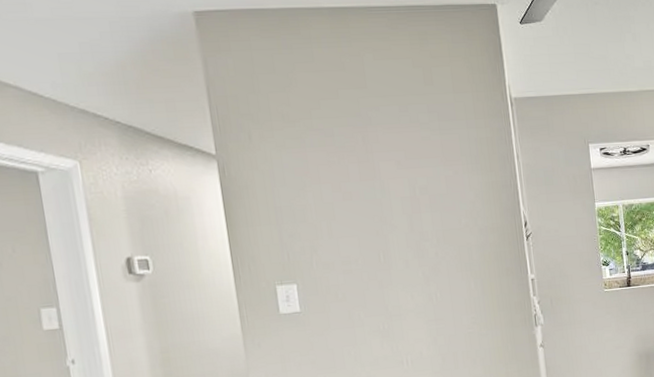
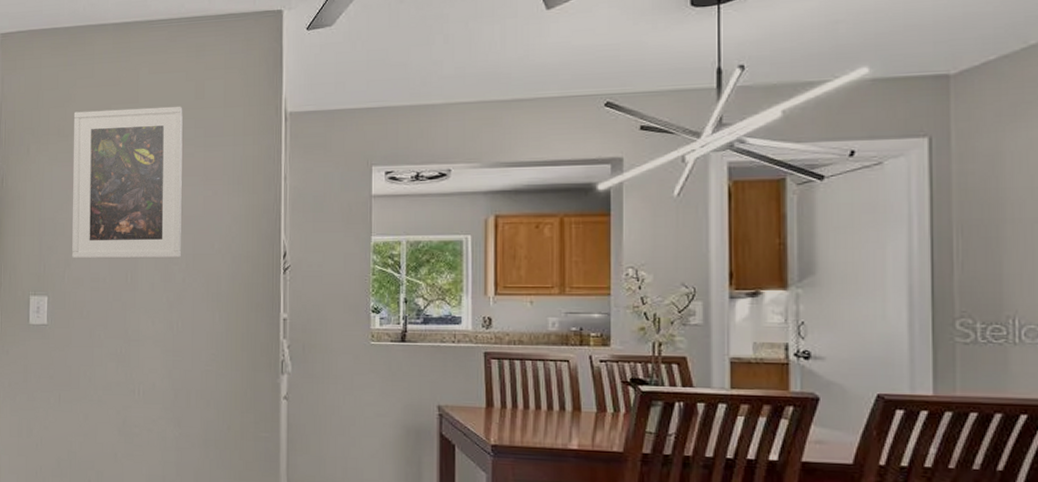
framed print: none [297,91,431,245] -> present [72,106,183,259]

